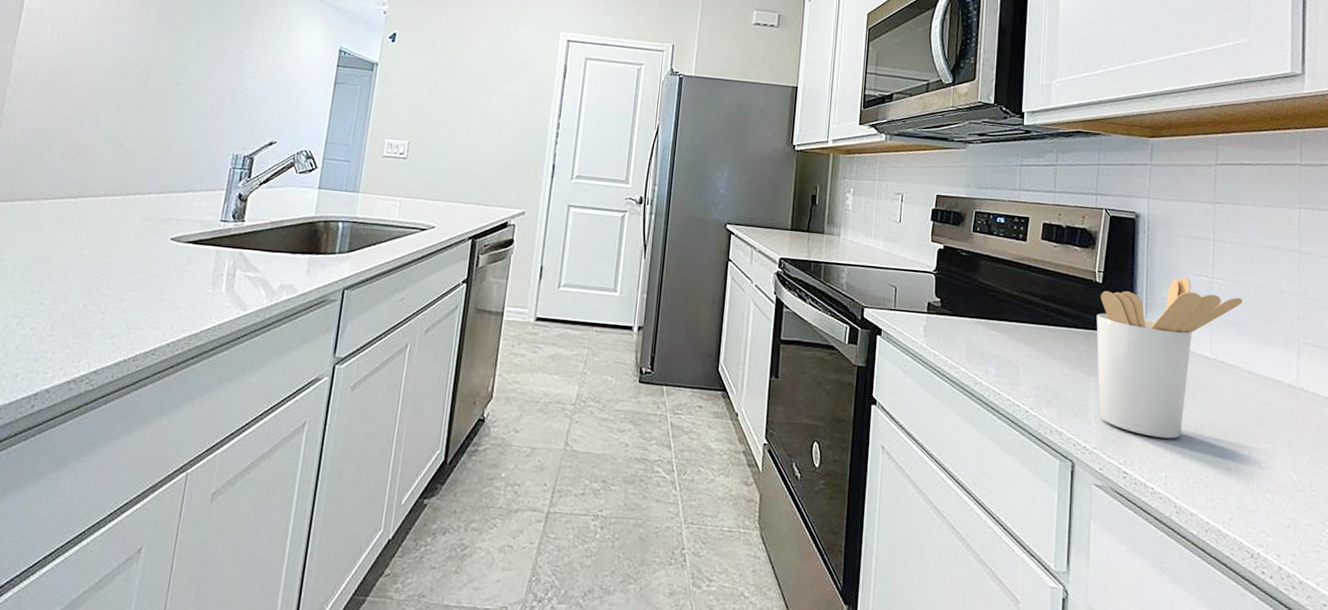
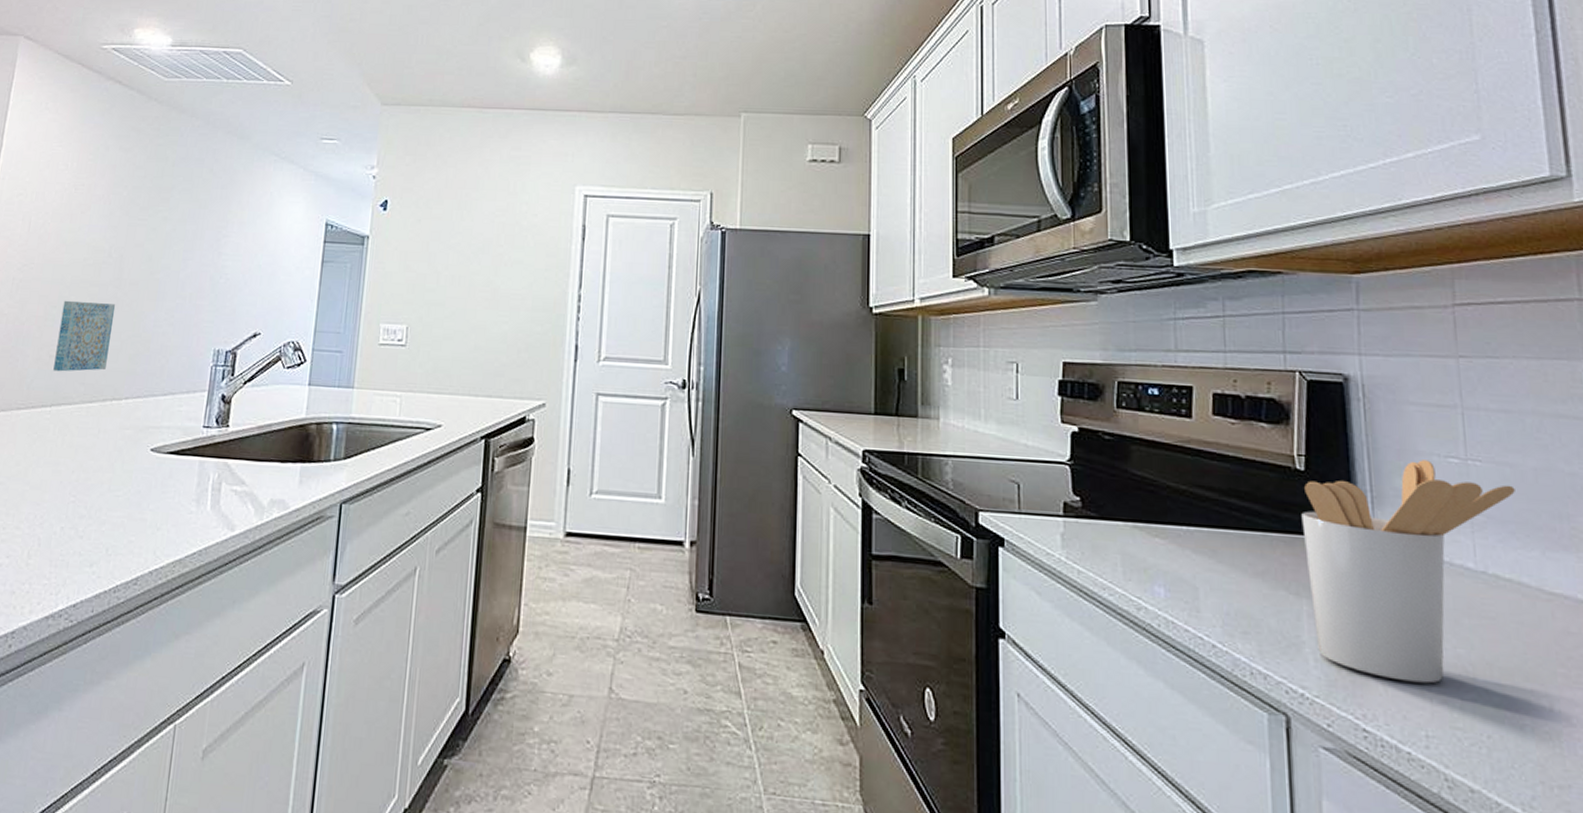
wall art: none [79,104,141,168] -> present [53,300,116,372]

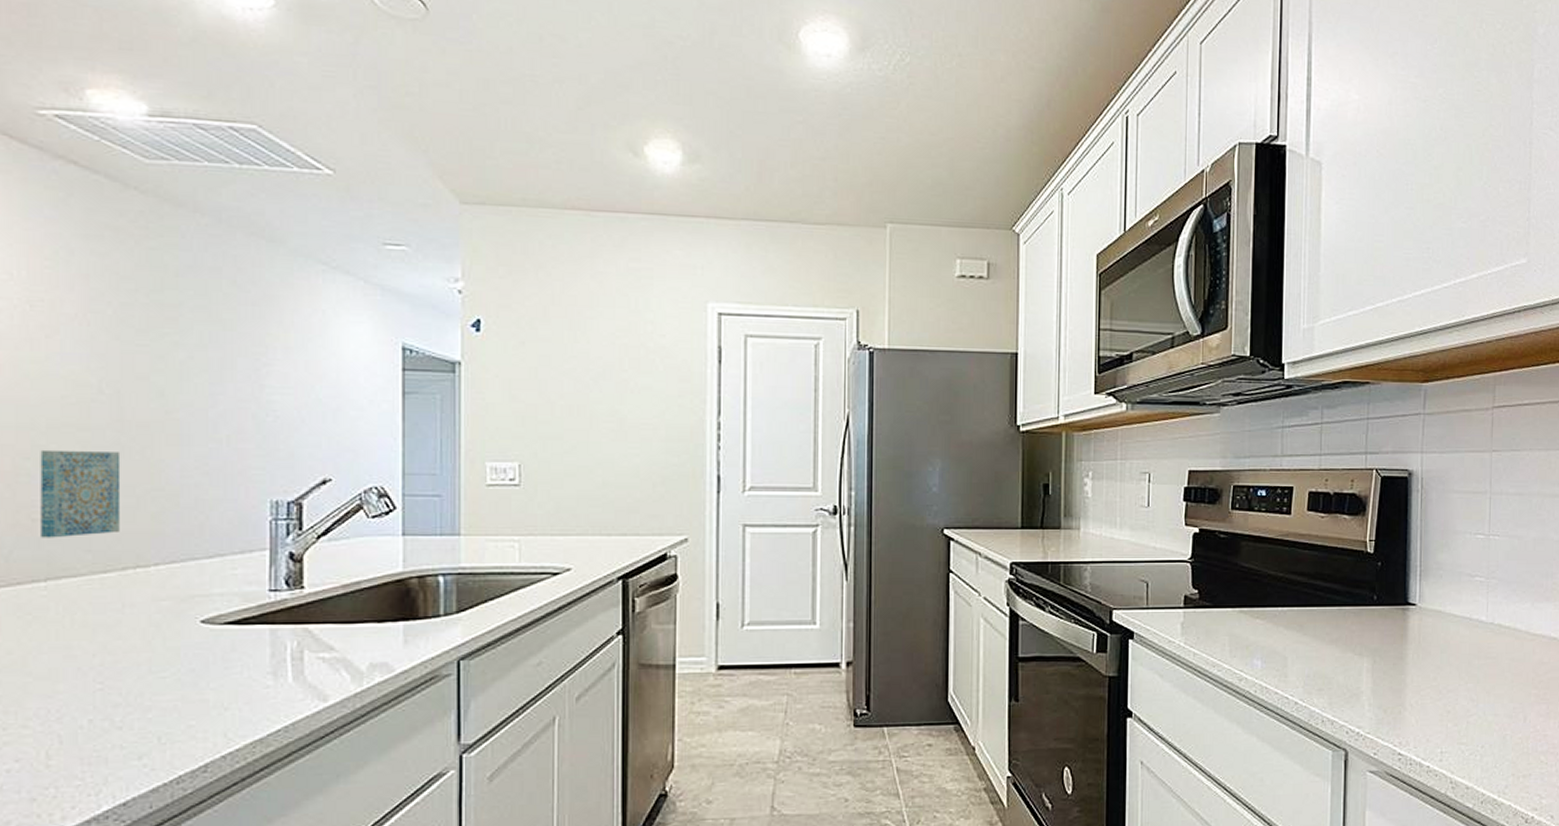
utensil holder: present [1301,460,1515,684] -> none [1368,538,1519,713]

